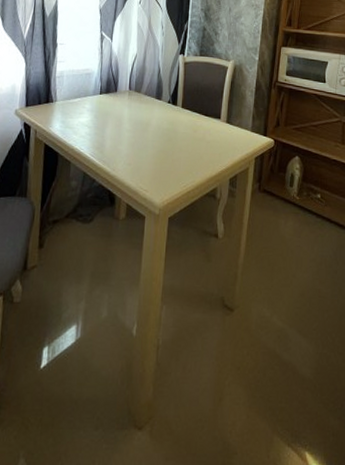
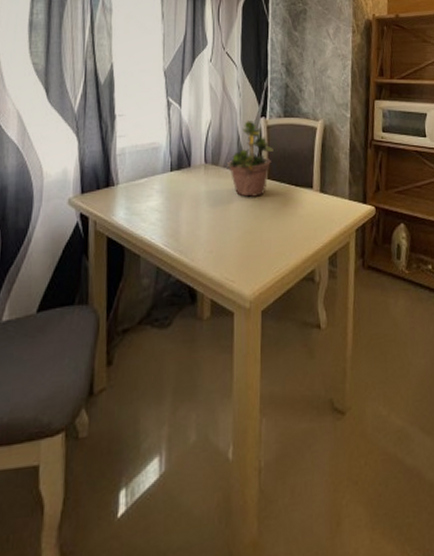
potted plant: none [148,55,190,123] -> present [228,118,275,198]

